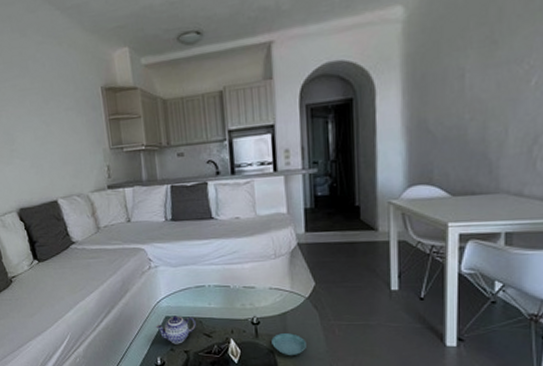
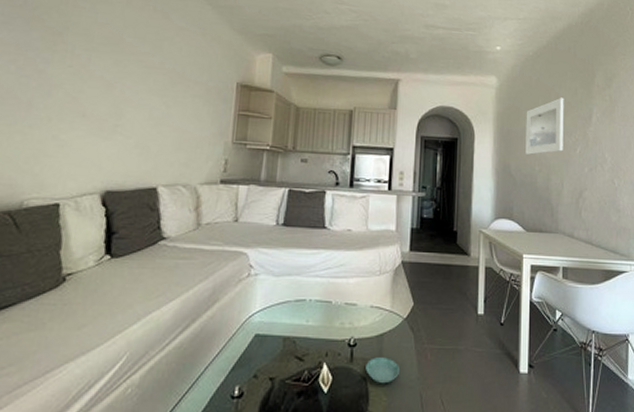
teapot: present [155,316,196,344] -> none [241,334,289,369]
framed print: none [449,10,512,101] -> present [526,97,564,155]

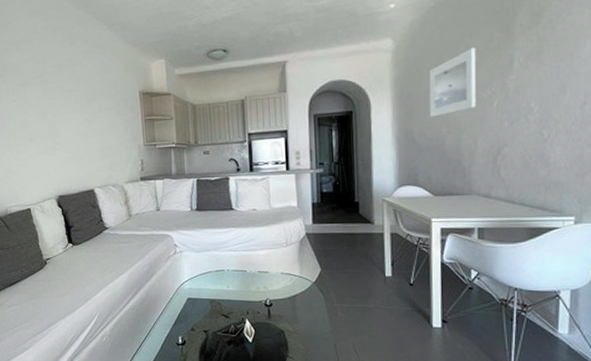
saucer: present [365,357,399,384] -> none [282,315,313,336]

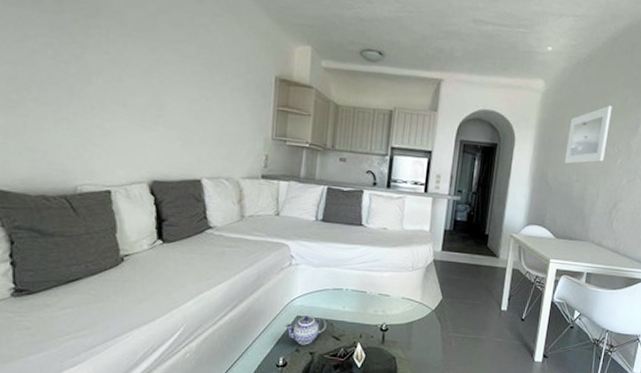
teapot: none [178,297,215,324] -> present [284,316,327,345]

